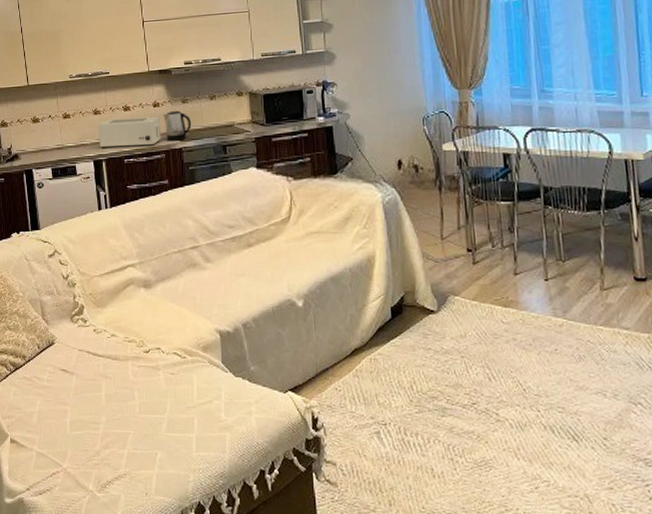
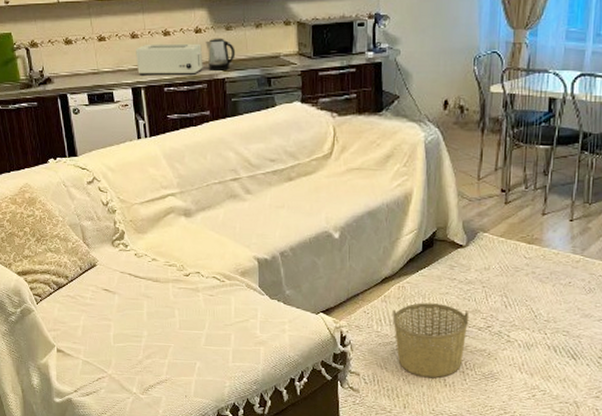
basket: none [366,377,452,468] -> present [392,303,470,379]

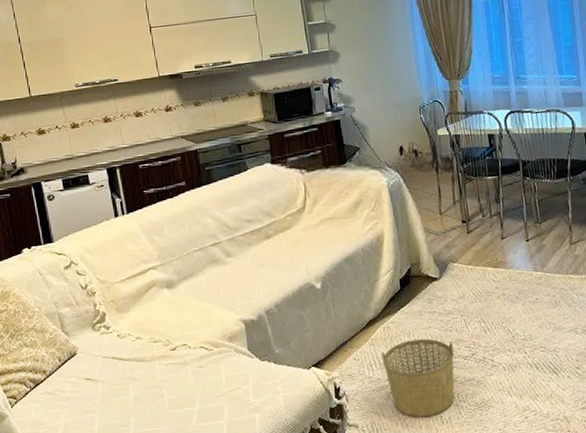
toaster: present [136,43,203,76] -> none [109,120,176,156]
kettle: present [206,38,236,70] -> none [176,113,206,144]

